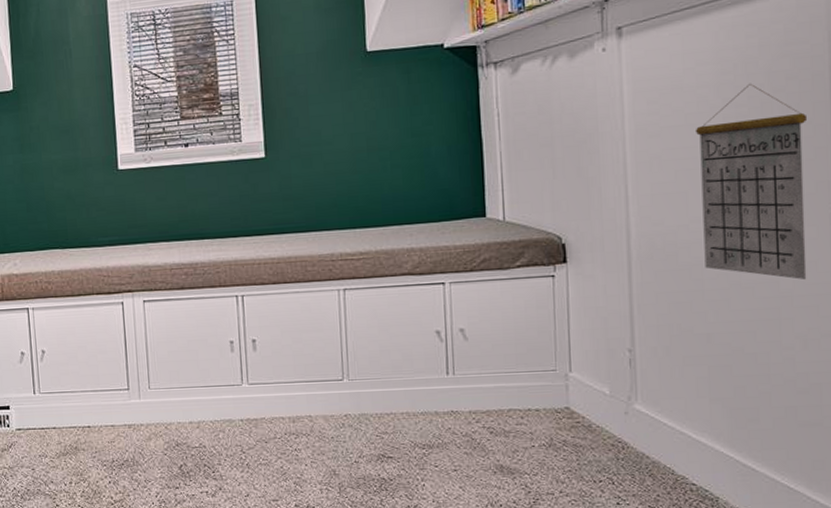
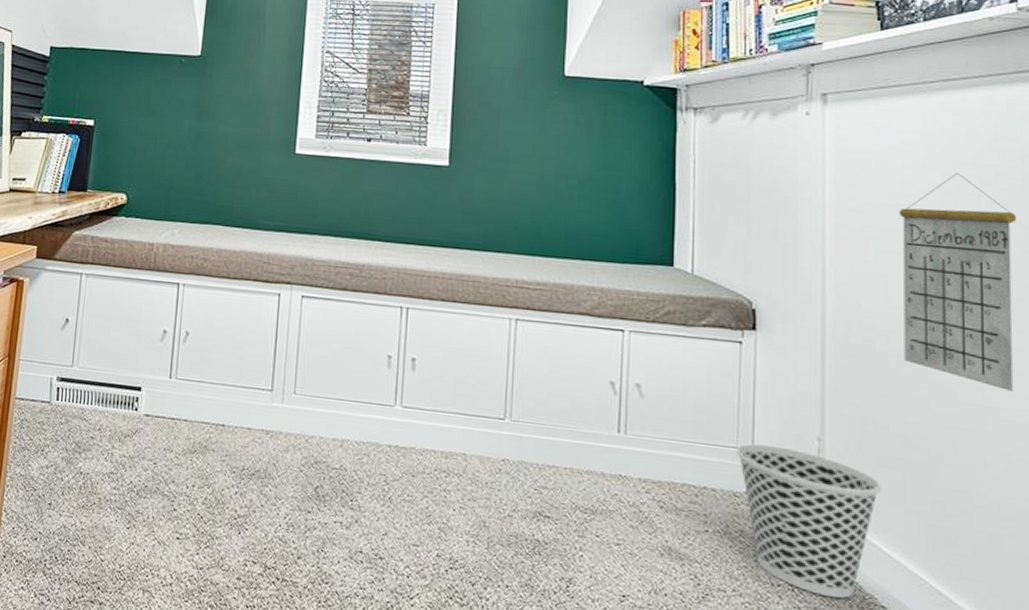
wastebasket: none [555,363,688,483] -> present [736,444,881,599]

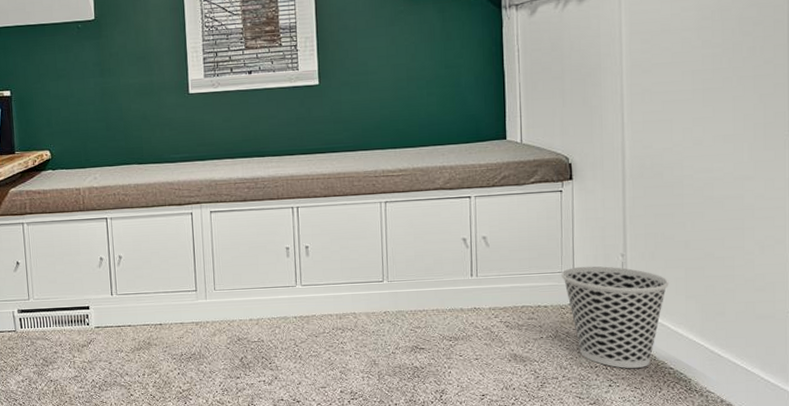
calendar: present [898,172,1017,393] -> none [679,27,770,196]

